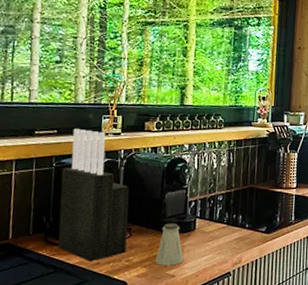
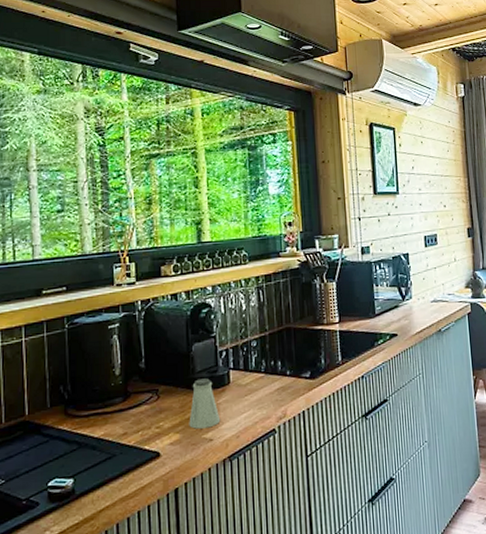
knife block: present [58,129,130,262] -> none [76,282,155,433]

